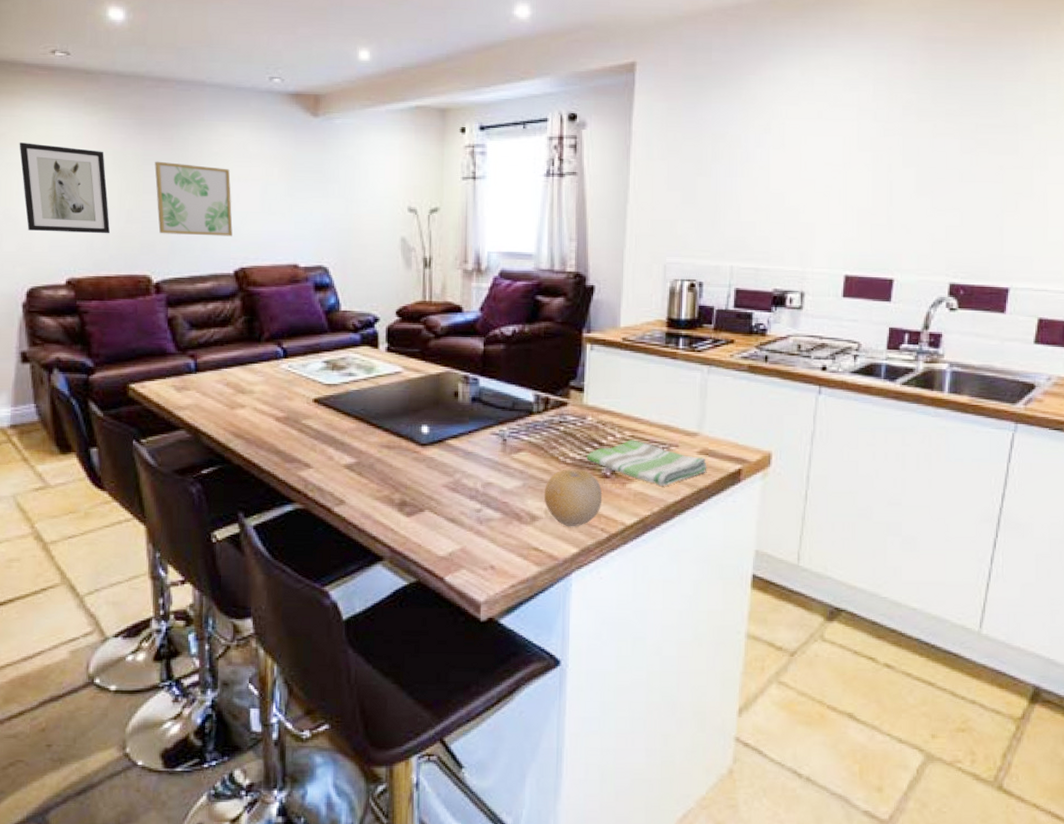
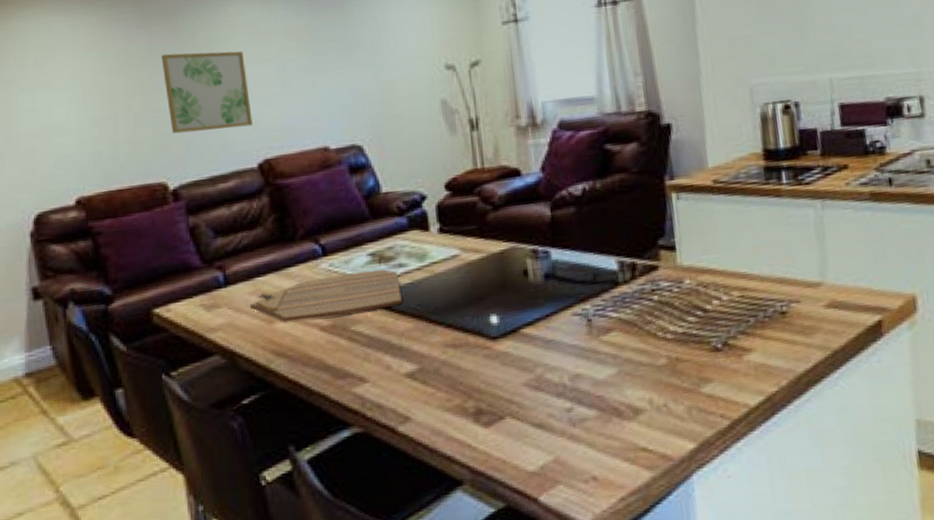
wall art: present [19,143,110,234] -> none [15,52,118,150]
cutting board: none [215,375,348,410] -> present [249,268,402,322]
fruit: present [543,469,603,527] -> none [645,344,717,418]
dish towel: present [586,440,707,486] -> none [690,300,839,353]

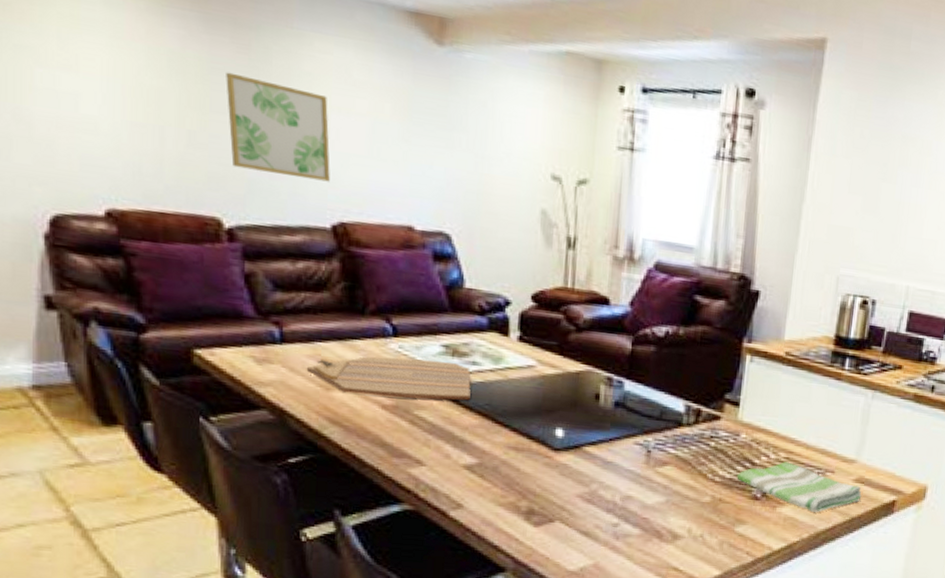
dish towel: none [690,300,839,353] -> present [737,461,862,512]

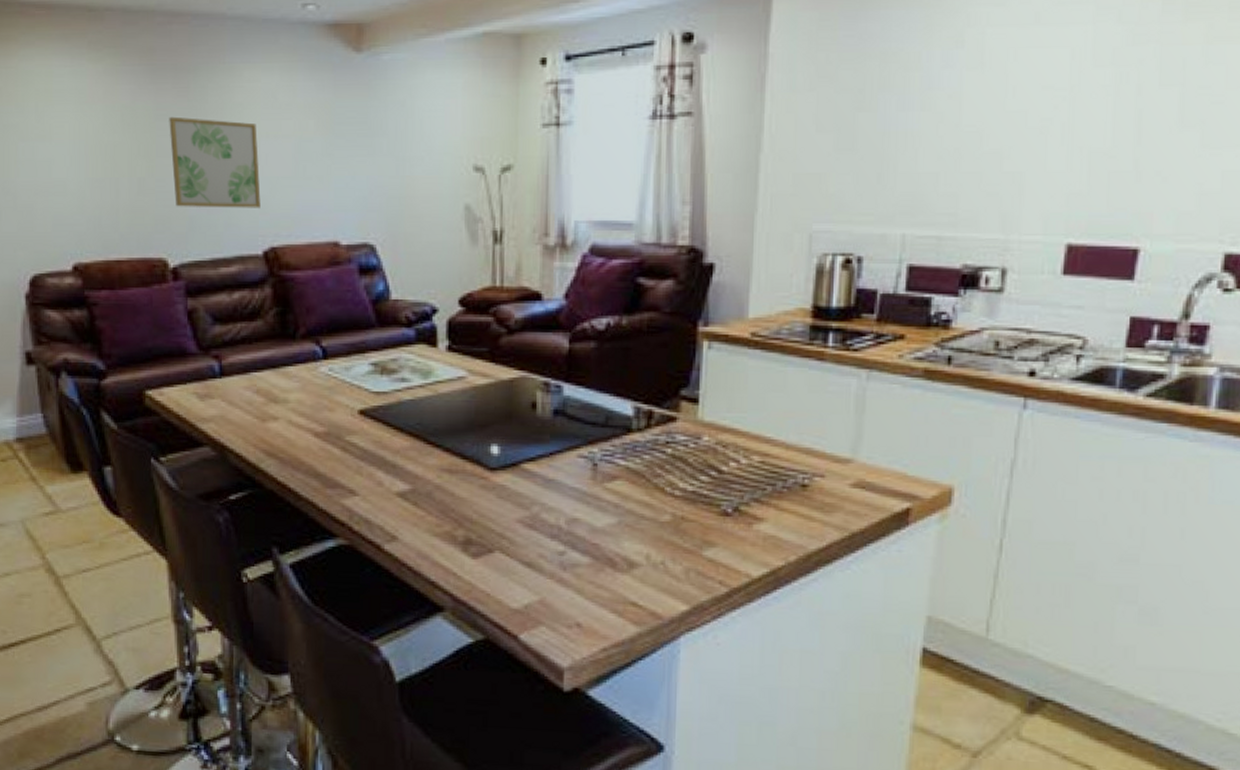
cutting board: present [306,356,471,401] -> none [243,380,401,424]
dish towel: present [737,461,862,512] -> none [701,467,863,528]

